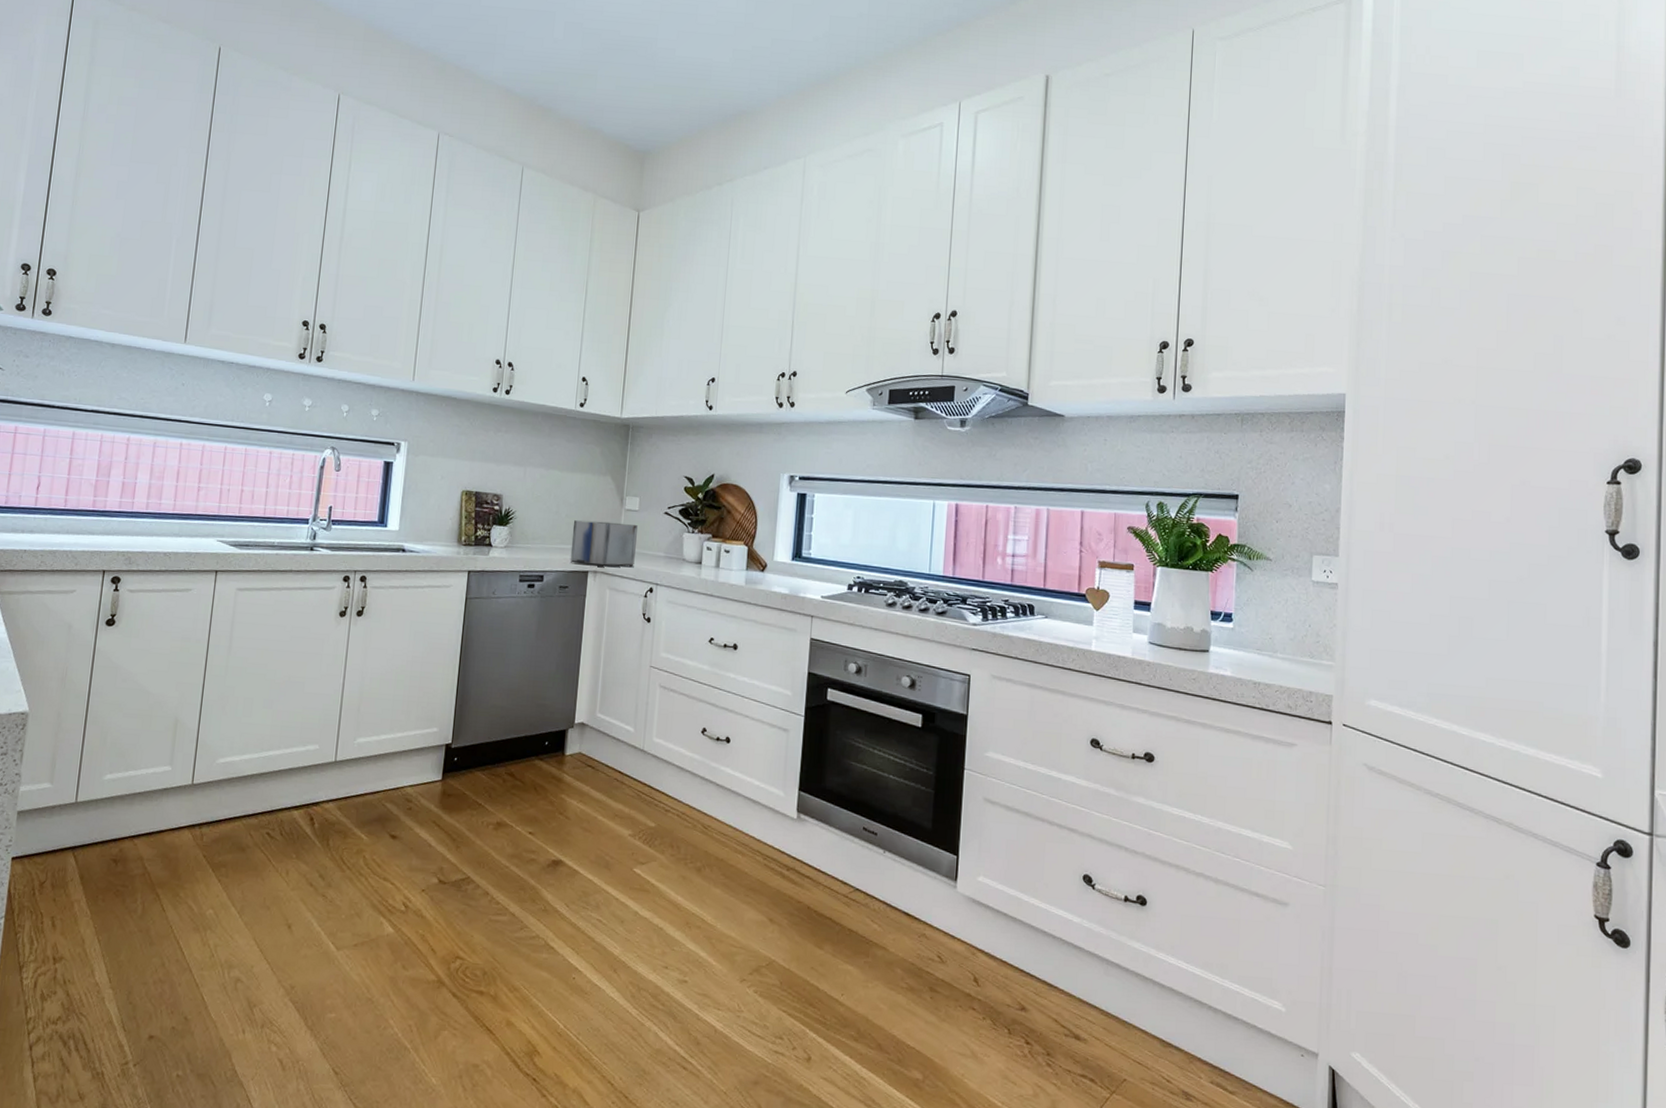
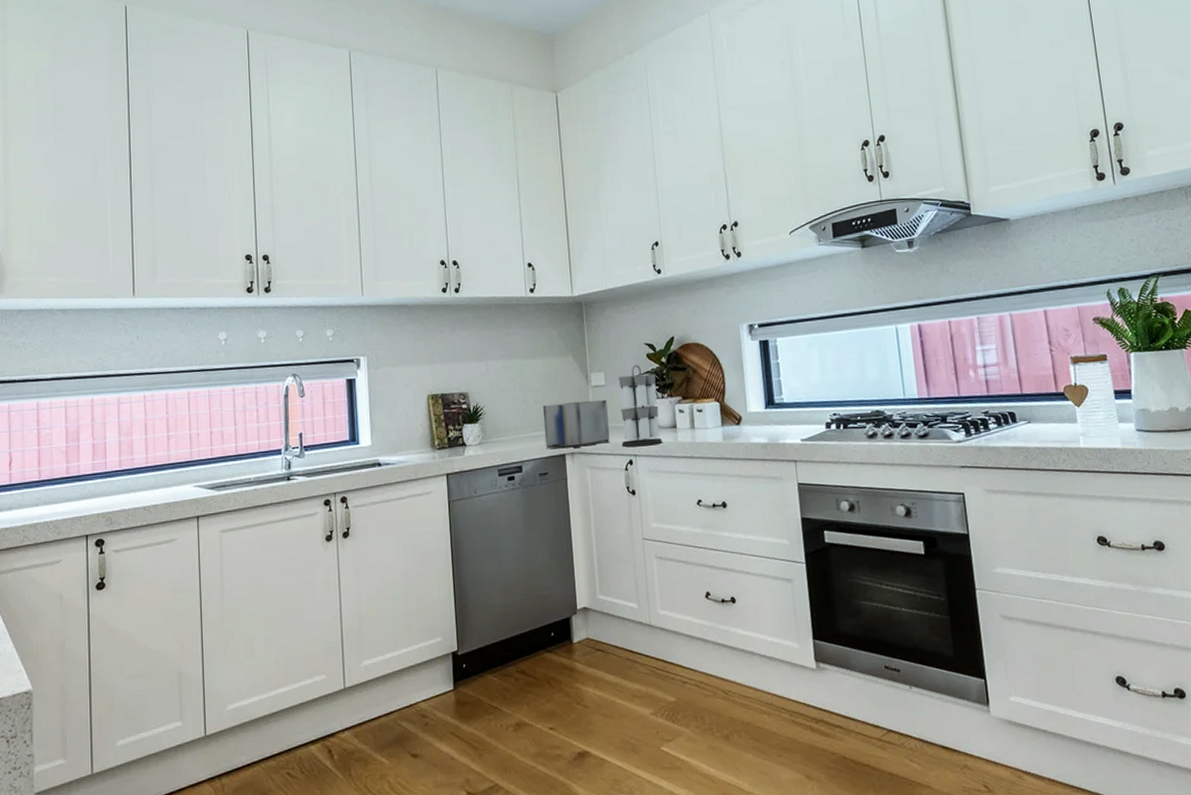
spice rack: none [645,495,690,578] -> present [618,364,663,447]

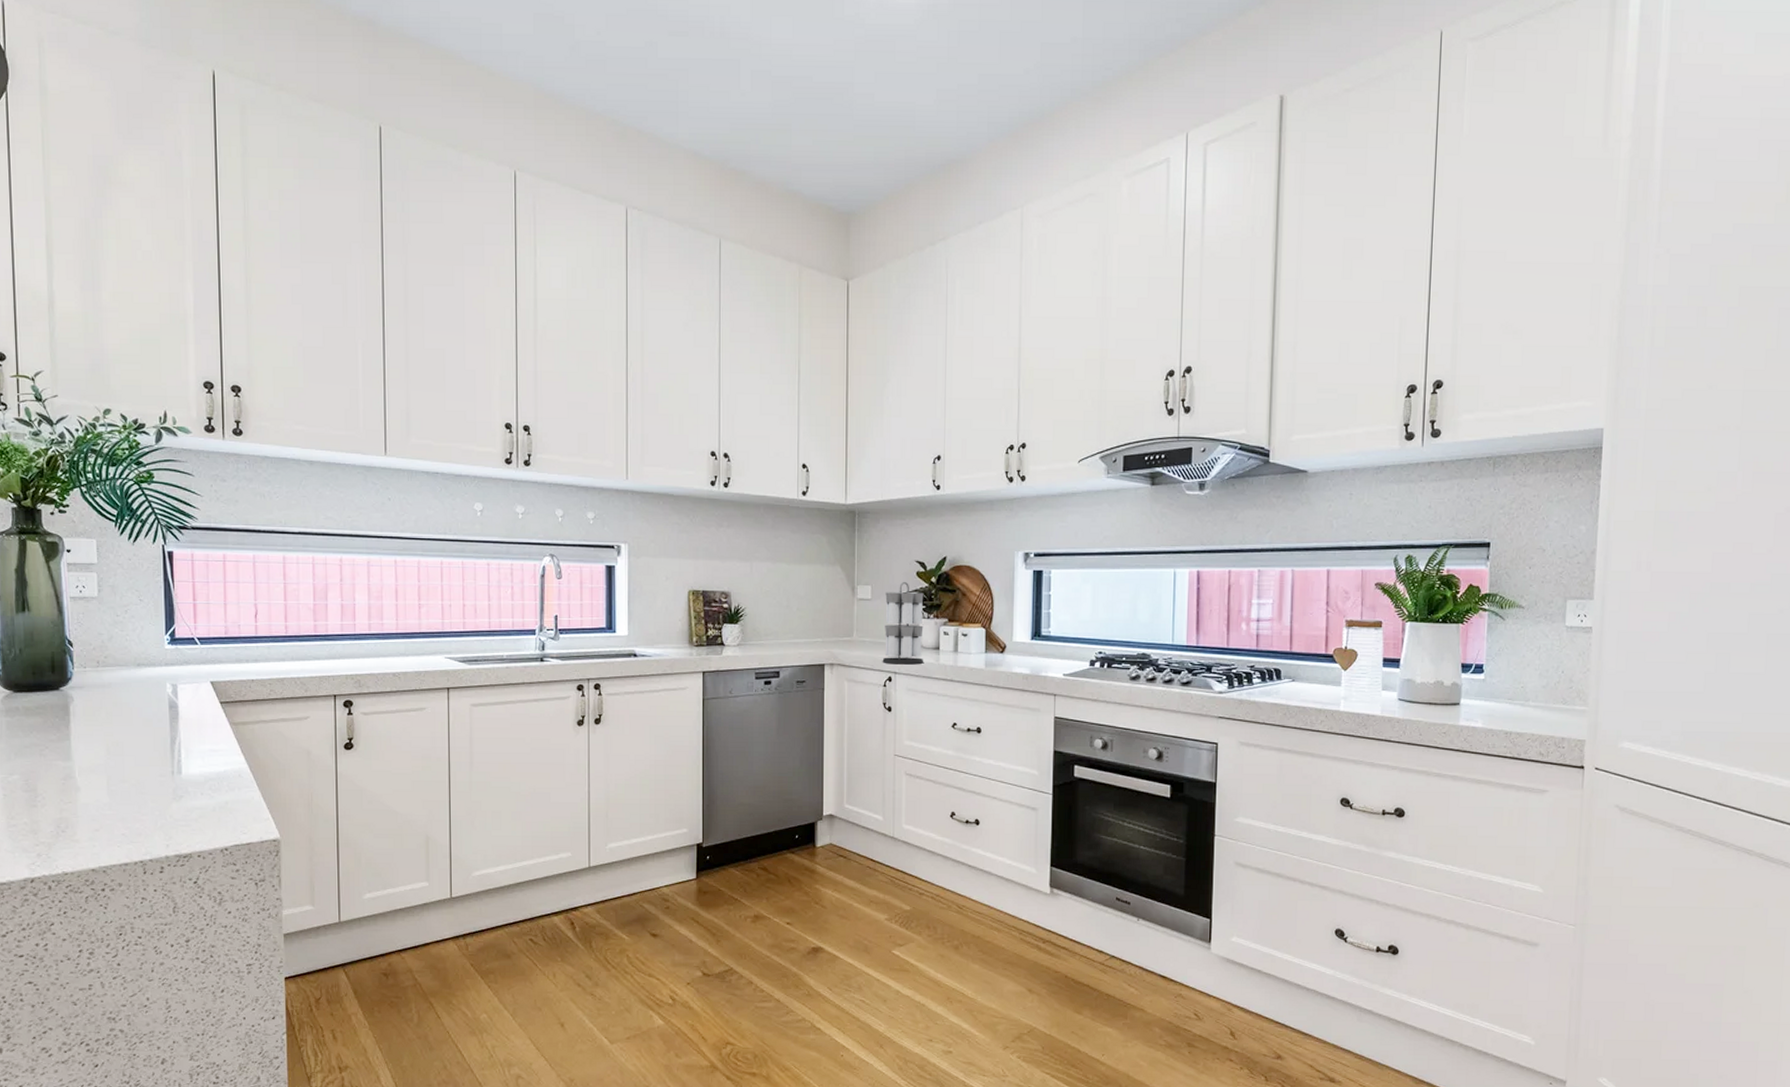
toaster: present [542,399,610,449] -> none [805,612,872,660]

